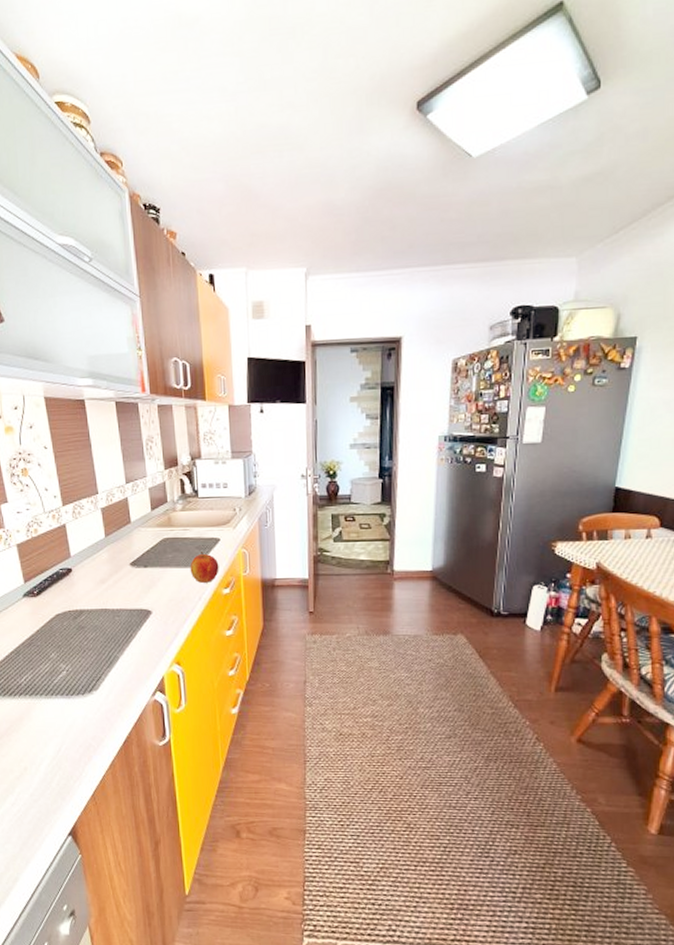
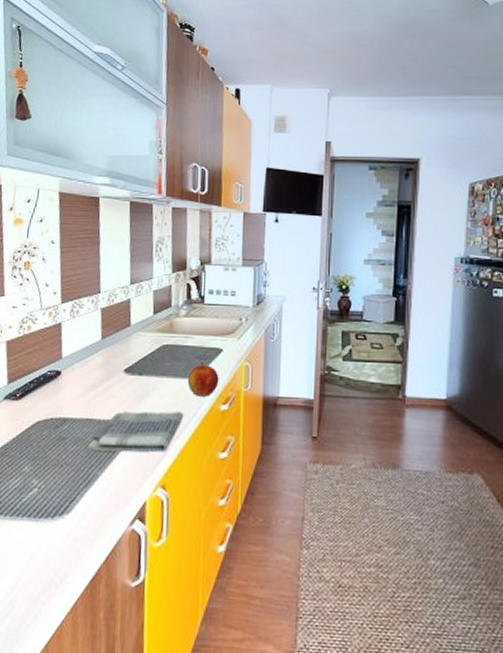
dish towel: none [105,598,190,637] -> present [87,411,184,452]

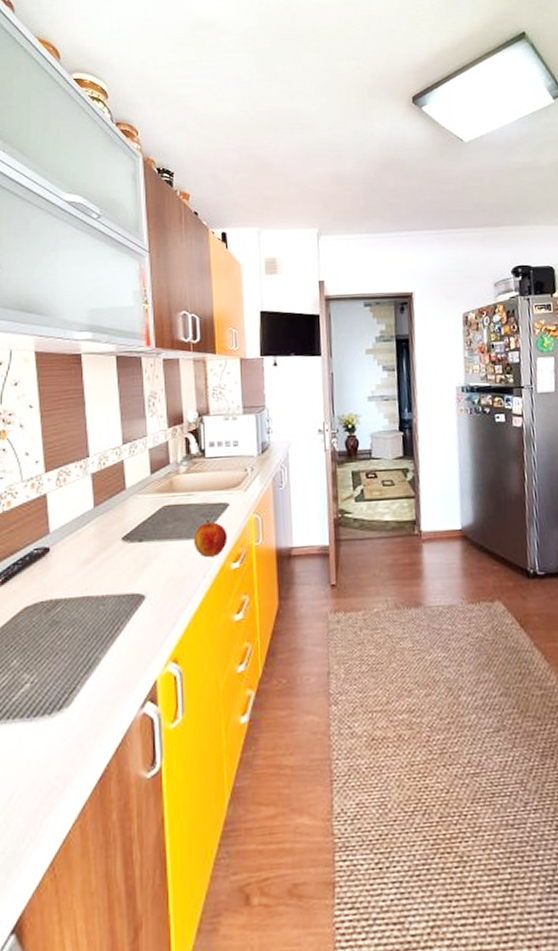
dish towel: present [87,411,184,452] -> none [86,576,192,633]

